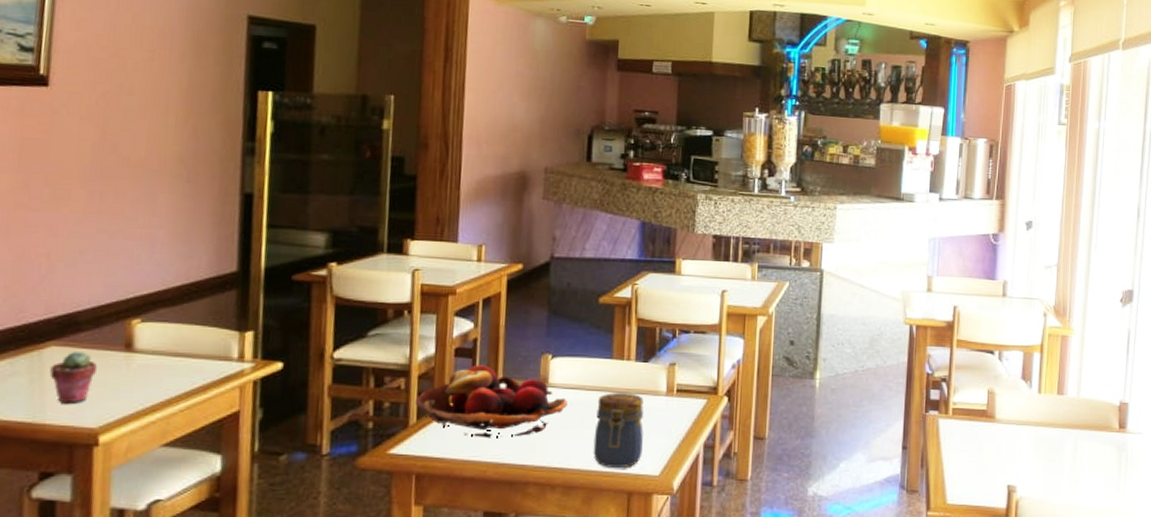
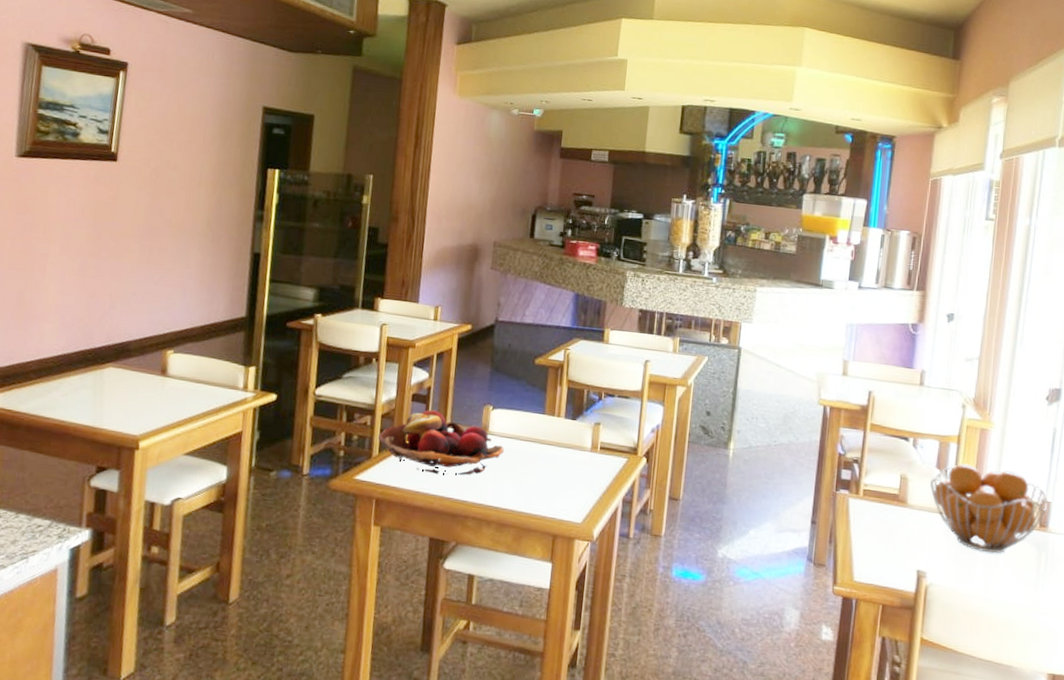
potted succulent: present [49,350,97,404] -> none [107,372,141,414]
jar: present [593,393,644,469] -> none [524,444,571,513]
fruit basket: none [1016,372,1126,460] -> present [929,463,1049,554]

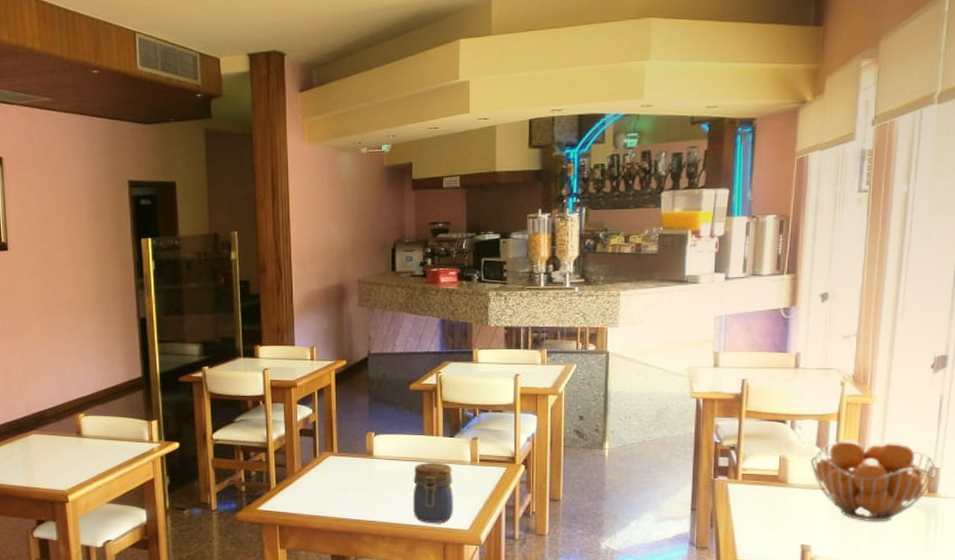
fruit basket: present [378,409,504,475] -> none [273,442,390,499]
jar: none [524,444,571,513] -> present [413,463,453,524]

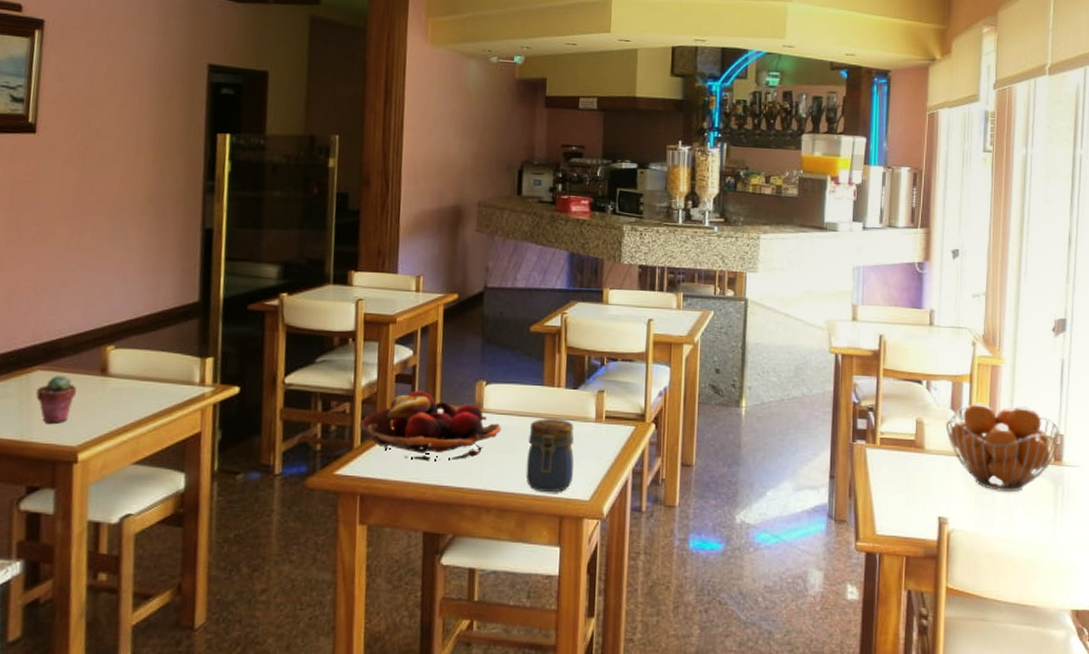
potted succulent: none [34,437,61,474] -> present [36,374,76,424]
fruit basket: none [273,442,390,499] -> present [359,390,501,462]

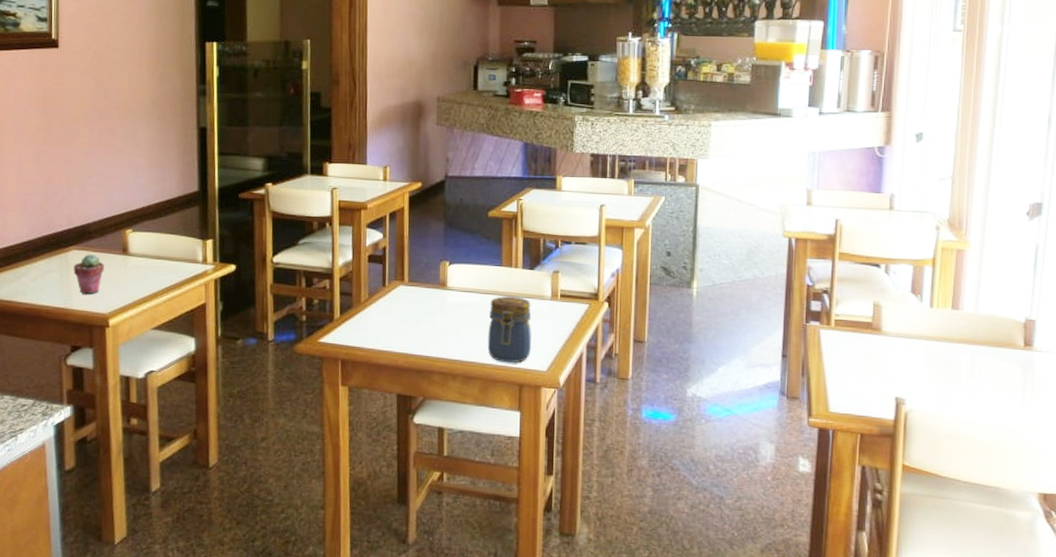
fruit basket: present [359,390,501,462] -> none [338,269,464,333]
fruit basket: present [945,403,1061,493] -> none [904,287,1033,376]

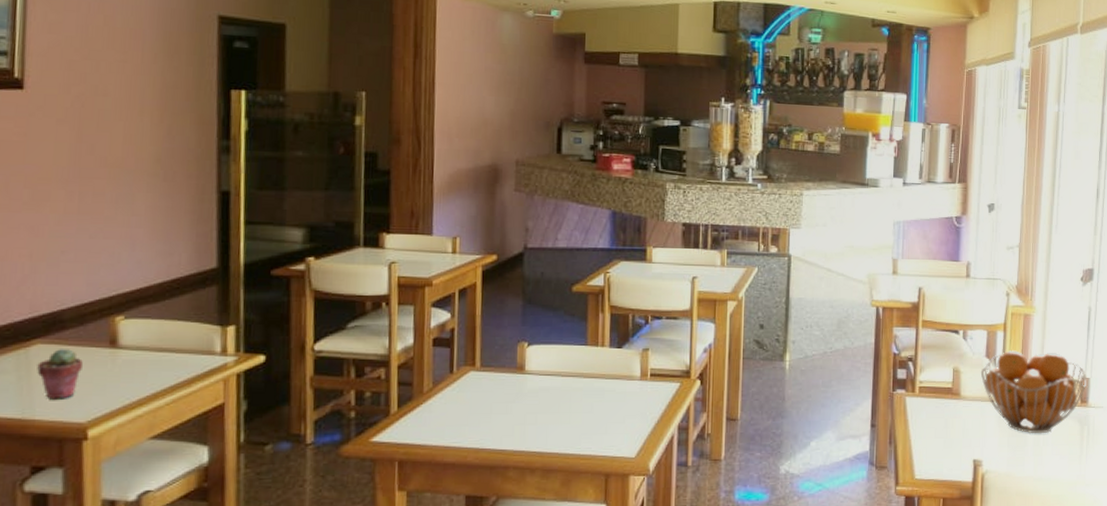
jar: present [487,296,532,363] -> none [570,378,619,452]
fruit basket: none [904,287,1033,376] -> present [980,350,1088,434]

